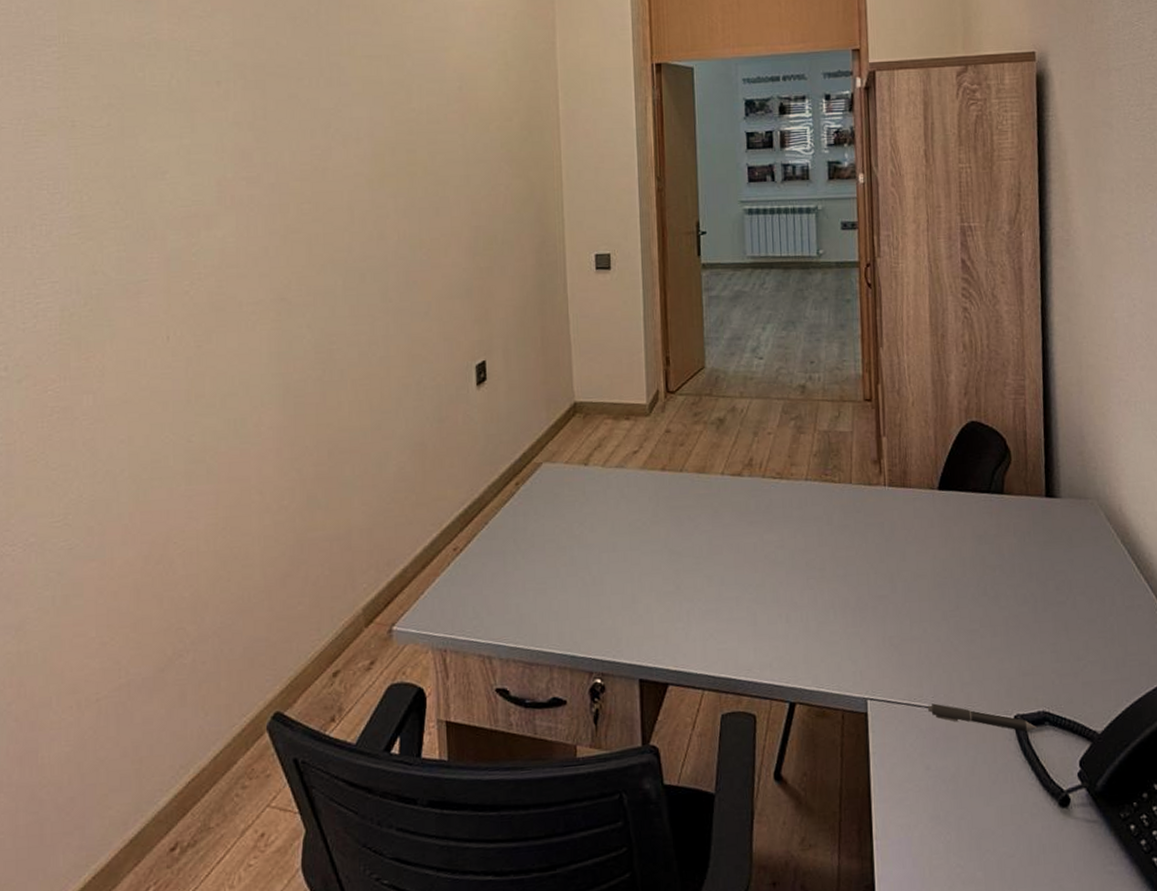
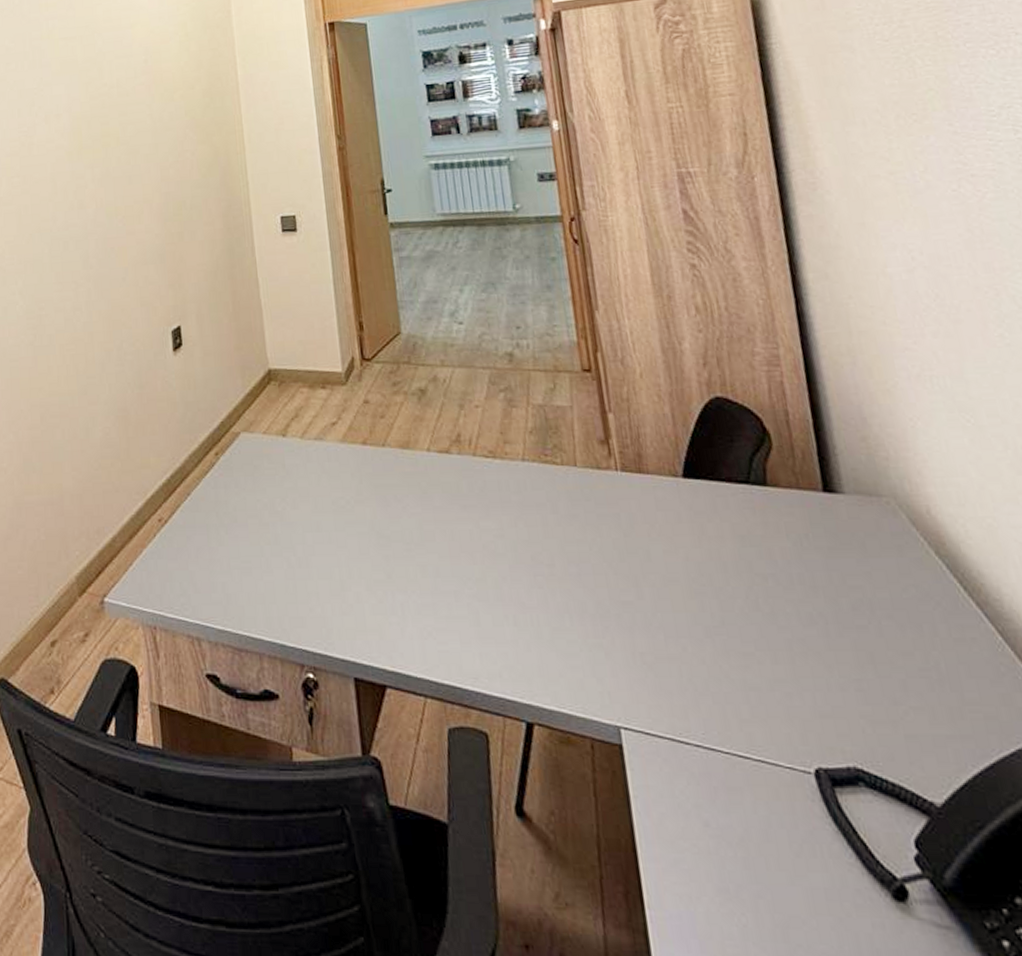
pen: present [928,703,1038,732] -> none [698,742,849,792]

